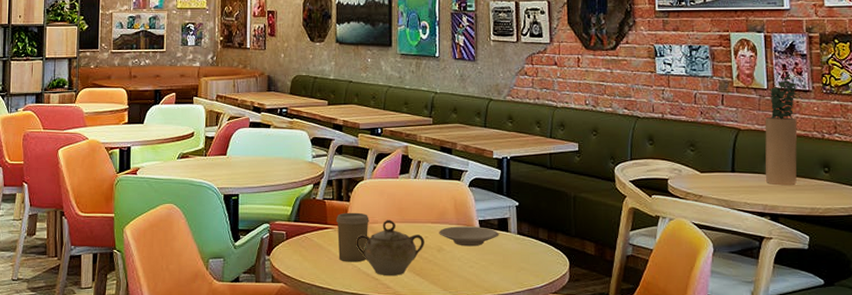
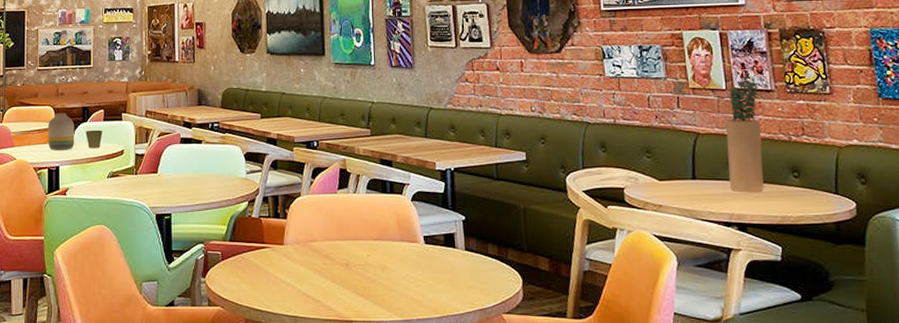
vase: none [119,95,147,132] -> present [47,113,75,151]
cup: none [157,112,174,130] -> present [85,130,103,149]
cup: present [335,212,369,262] -> none [273,230,308,283]
sugar bowl: present [355,219,424,276] -> none [294,237,367,297]
saucer: present [439,226,499,247] -> none [382,243,446,265]

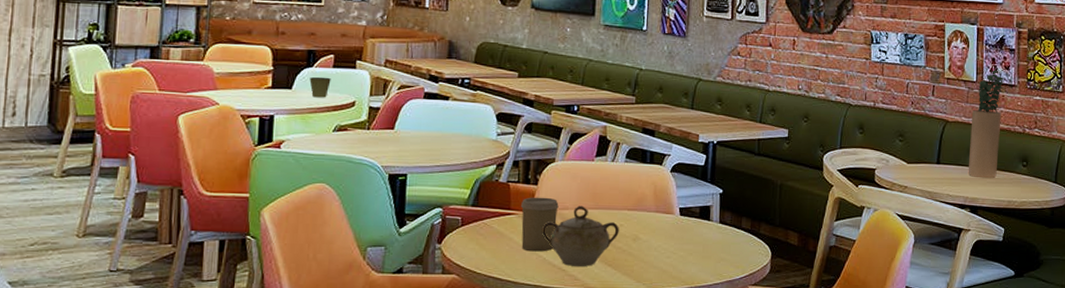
vase: present [47,113,75,151] -> none [261,54,297,99]
cup: none [273,230,308,283] -> present [520,197,559,252]
sugar bowl: none [294,237,367,297] -> present [541,205,619,266]

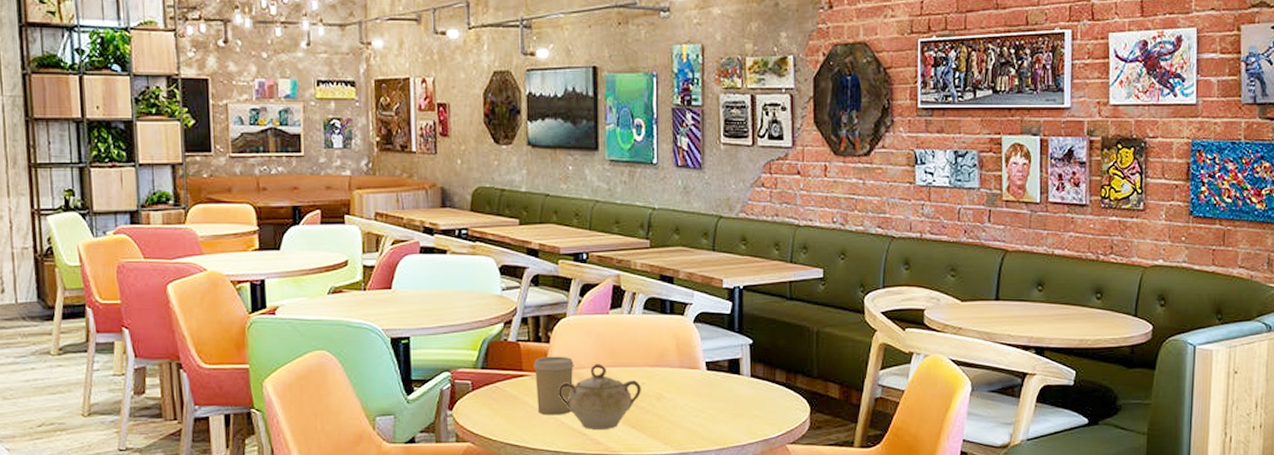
cup: present [309,76,331,98] -> none [297,235,320,258]
vase: present [968,66,1003,179] -> none [1032,183,1072,315]

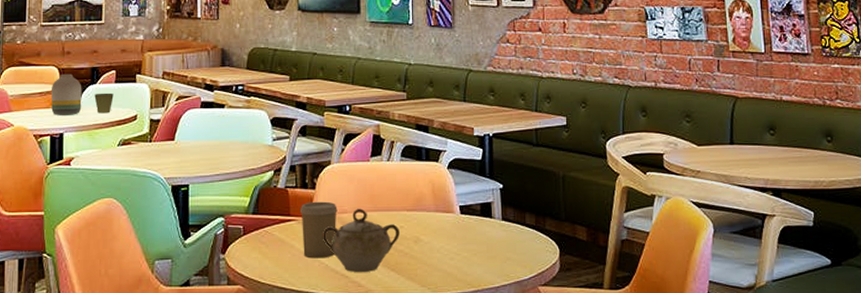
vase: none [246,213,284,261] -> present [50,73,82,117]
cup: none [297,235,320,258] -> present [94,92,114,114]

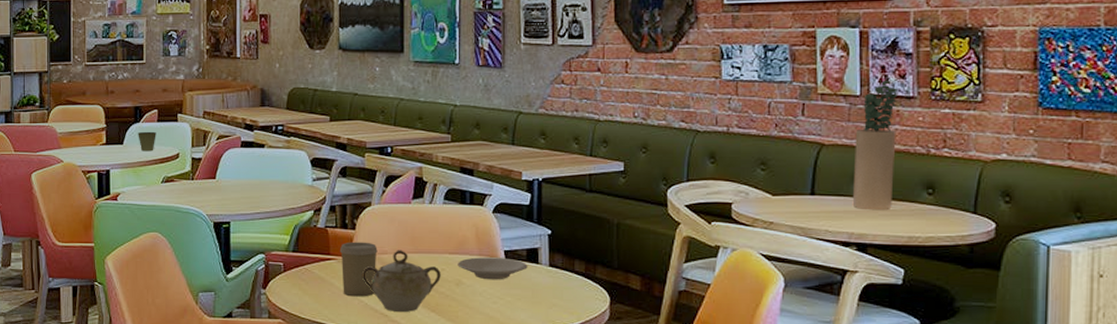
vase: present [50,73,82,117] -> none [96,112,126,154]
saucer: none [415,213,482,236] -> present [458,257,528,280]
vase: none [763,35,799,158] -> present [852,75,897,211]

